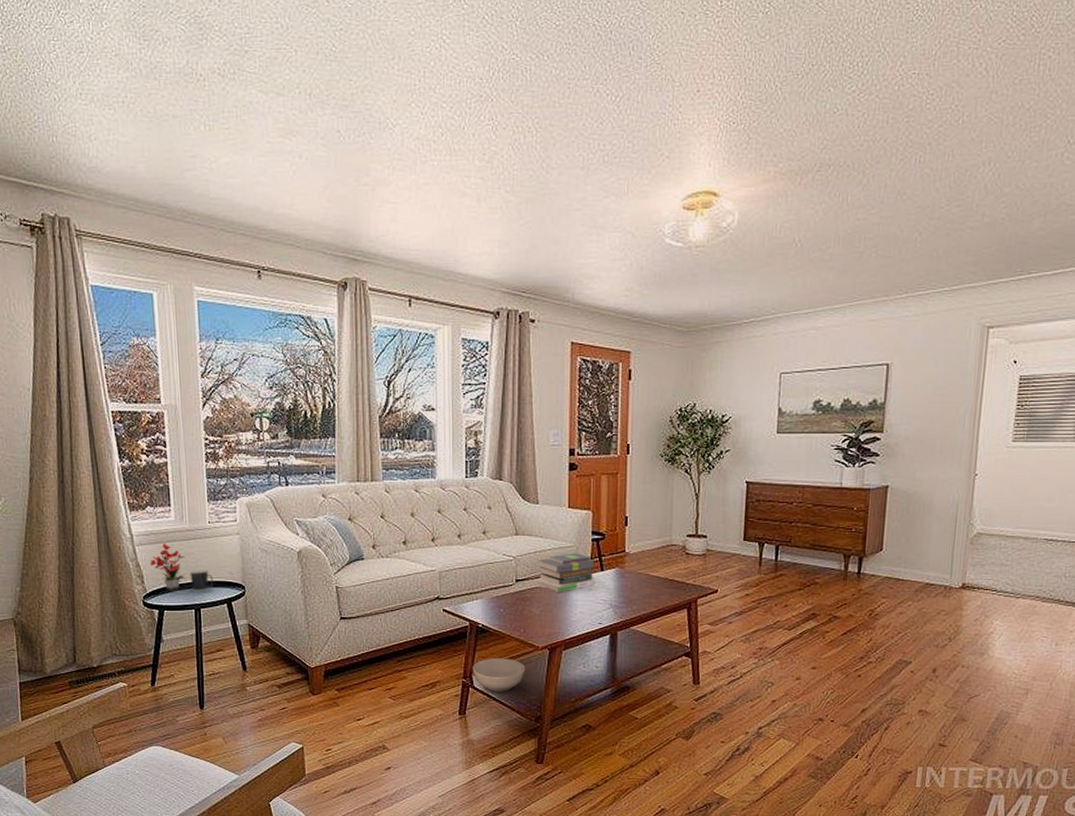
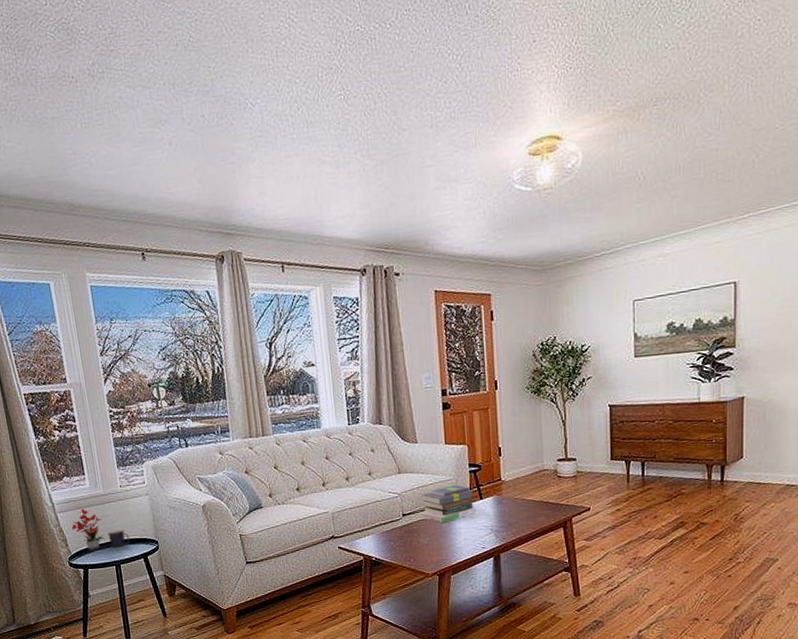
bowl: present [472,658,526,692] -> none [370,586,419,618]

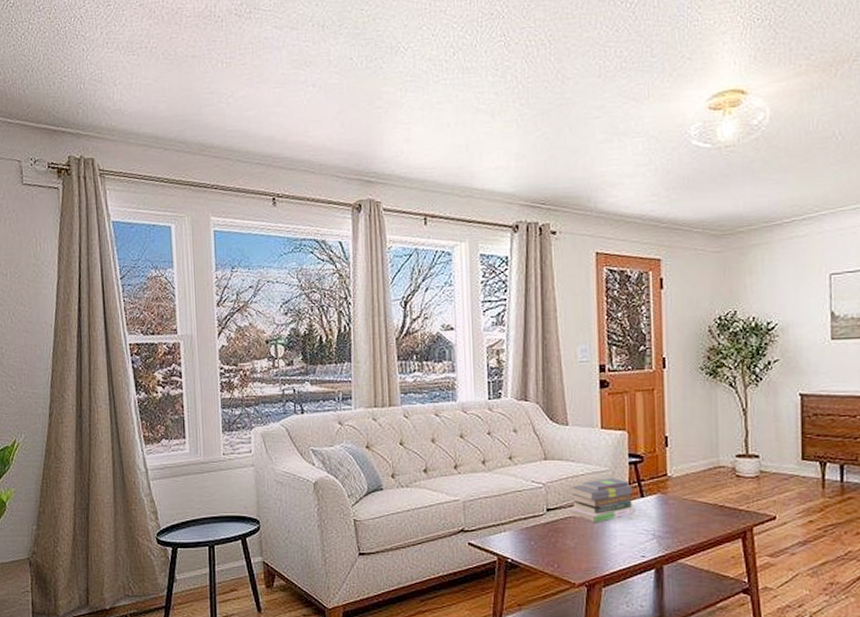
potted flower: present [71,508,105,552] -> none [164,477,200,528]
mug: present [108,529,130,551] -> none [204,504,227,528]

